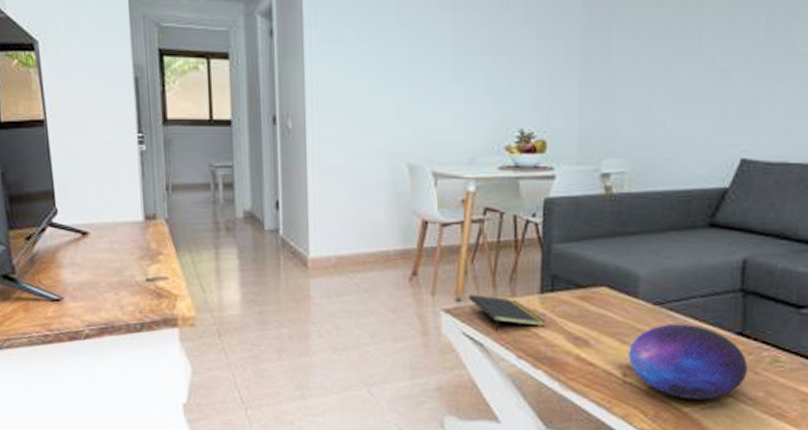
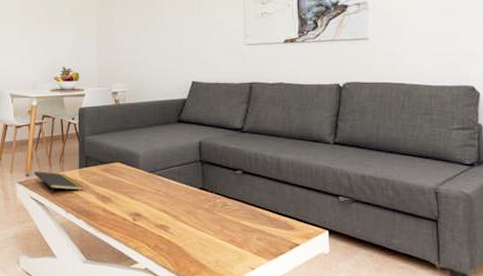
decorative orb: present [628,323,749,400] -> none [136,184,209,234]

